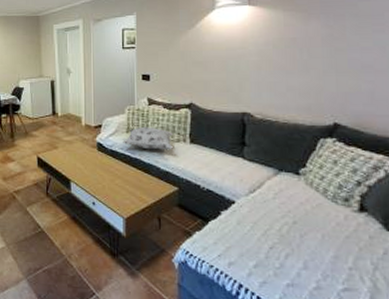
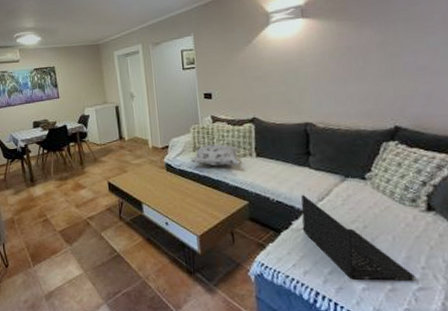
laptop: none [230,184,341,281] -> present [301,194,415,281]

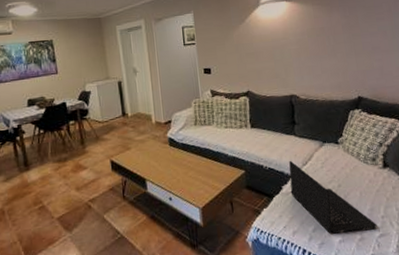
decorative pillow: present [190,144,240,167] -> none [192,117,237,139]

